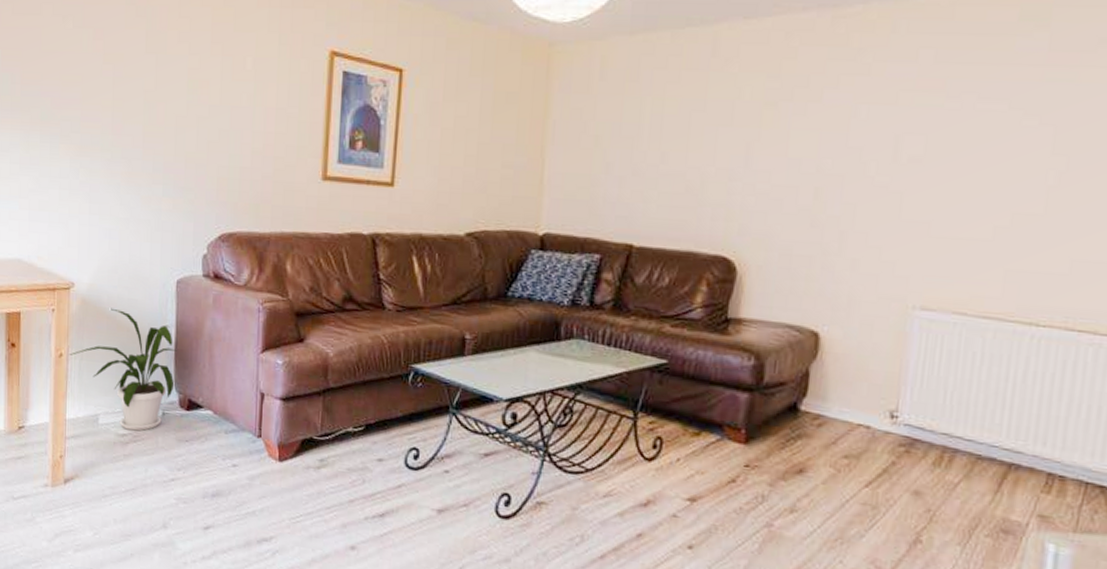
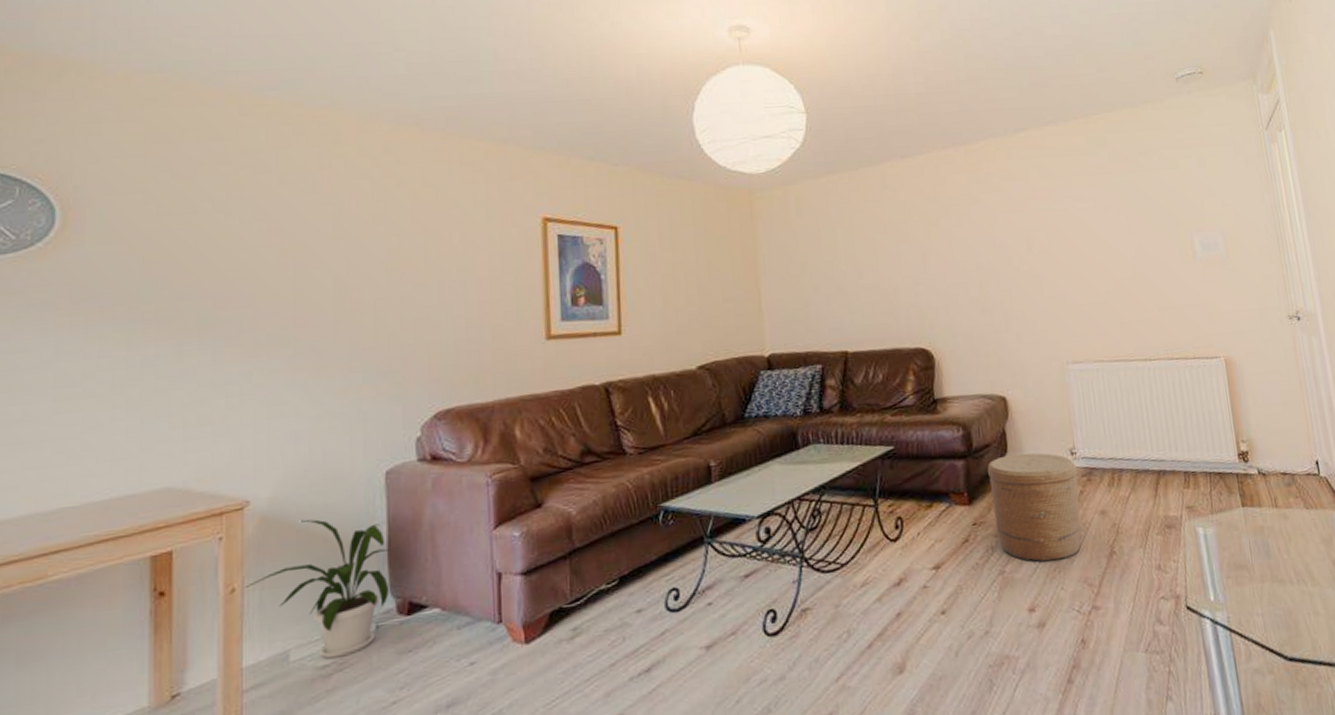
woven basket: none [772,399,894,532] -> present [987,452,1081,562]

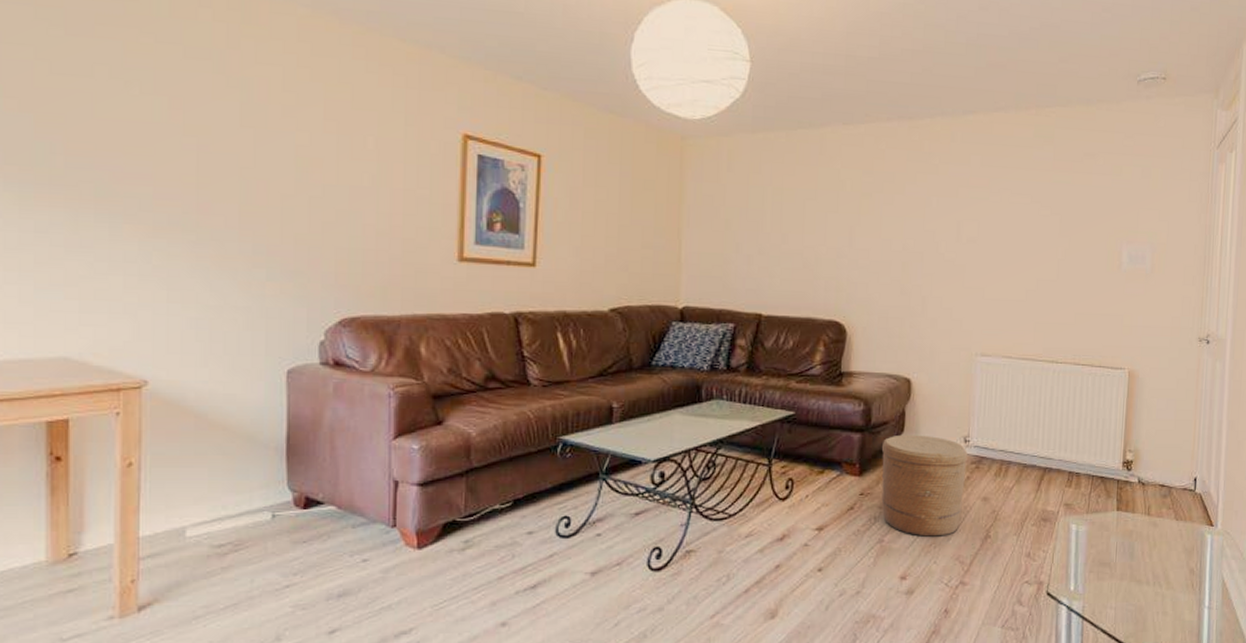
house plant: present [245,519,391,659] -> none [142,405,289,539]

